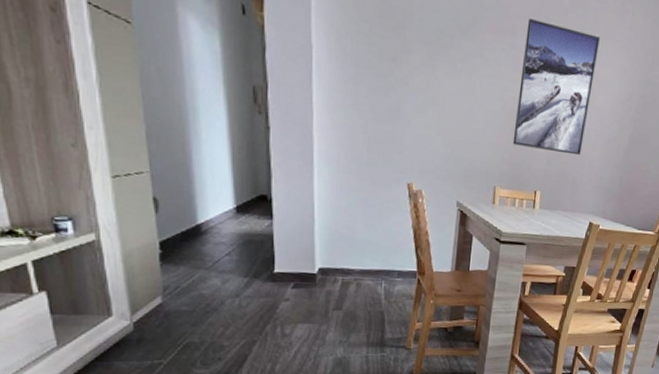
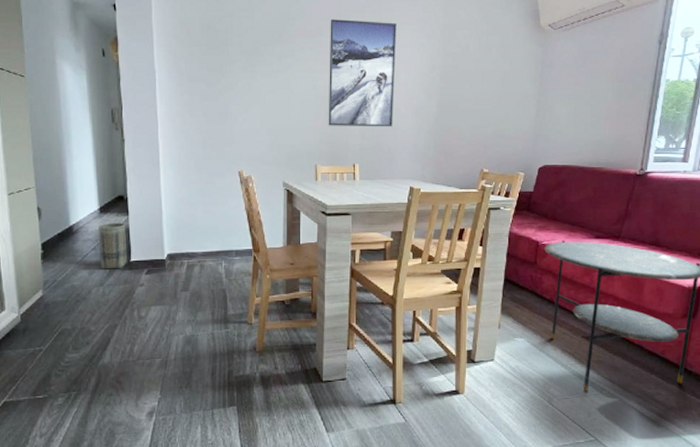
basket: none [234,225,270,280] -> present [98,222,127,269]

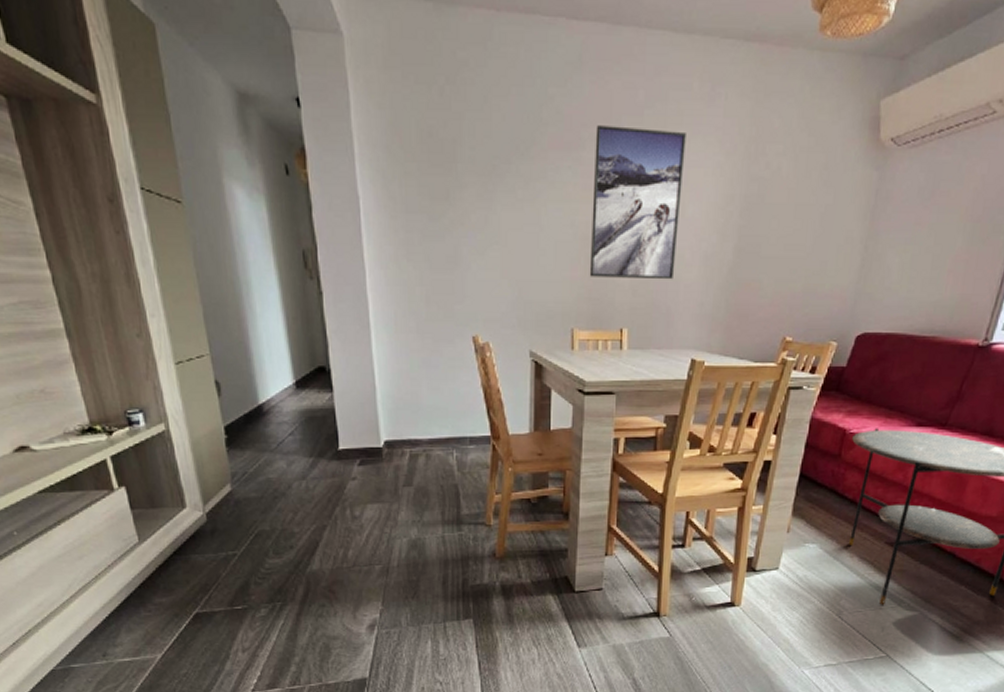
basket: present [98,222,127,269] -> none [295,401,334,459]

